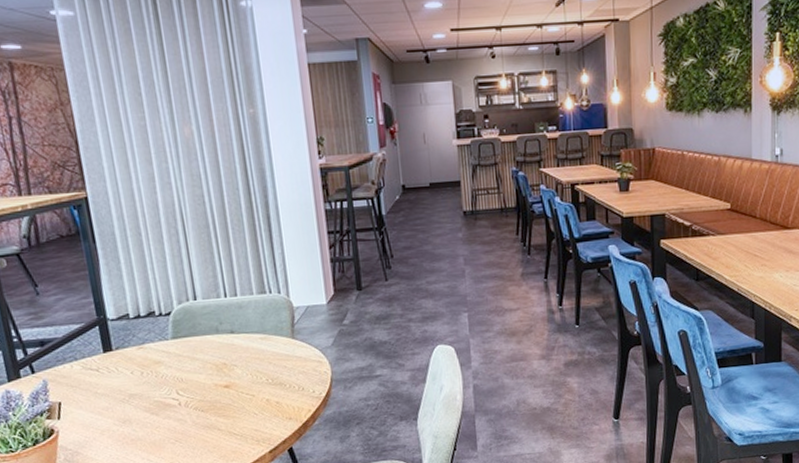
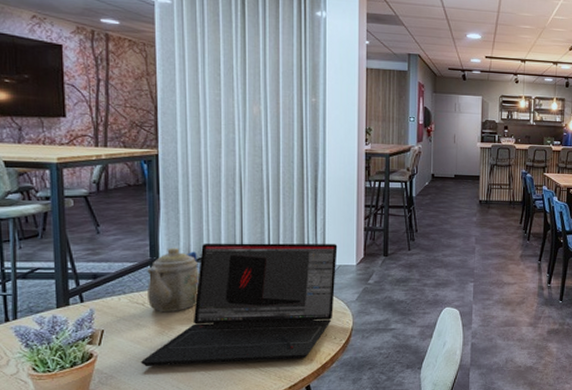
teapot: none [96,302,155,378] -> present [147,247,200,313]
laptop: none [104,281,308,440] -> present [140,243,338,367]

